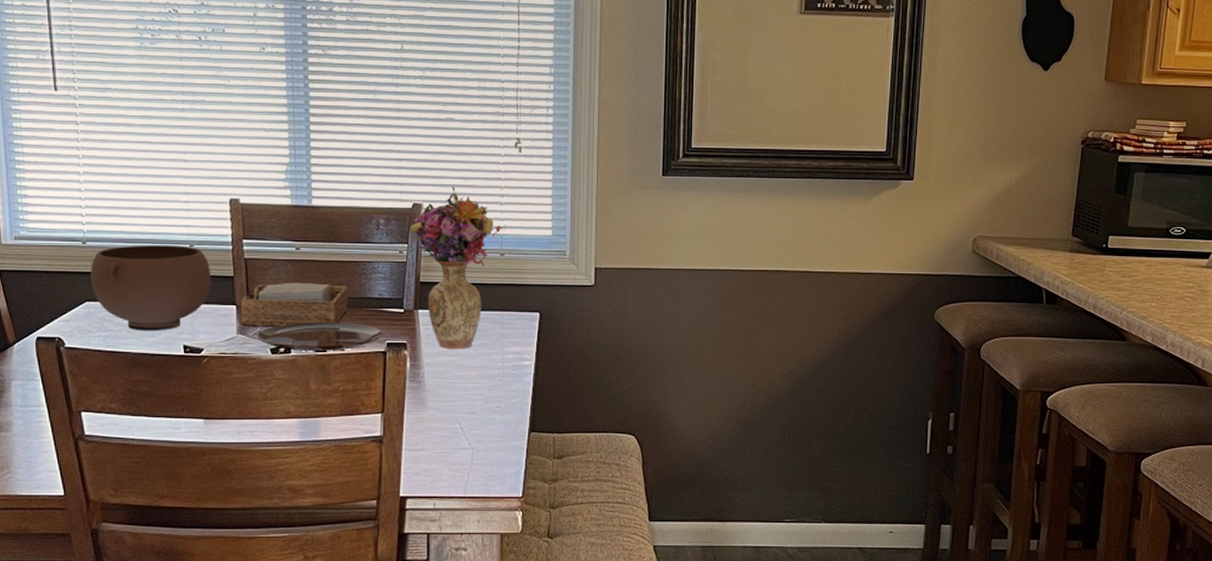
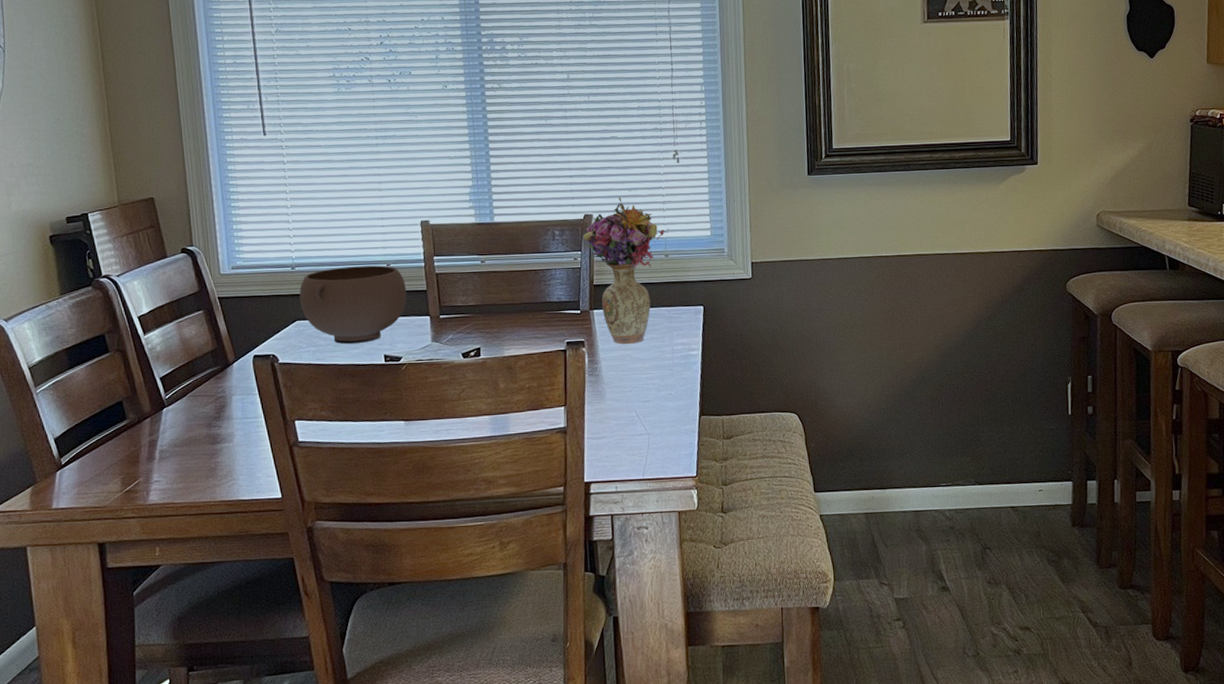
napkin holder: present [240,282,348,327] -> none [433,291,530,335]
plate: present [257,322,383,351] -> none [450,325,562,354]

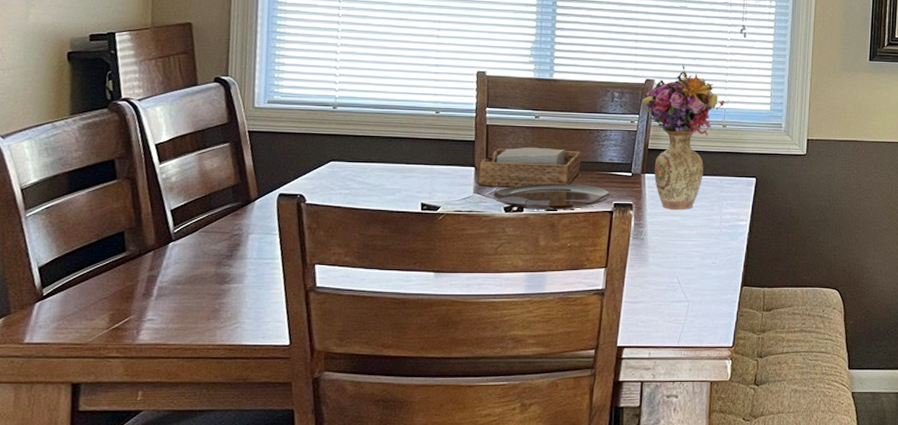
bowl: present [300,265,407,345] -> none [337,110,454,190]
napkin holder: none [433,291,530,335] -> present [478,147,581,188]
plate: none [450,325,562,354] -> present [493,183,611,210]

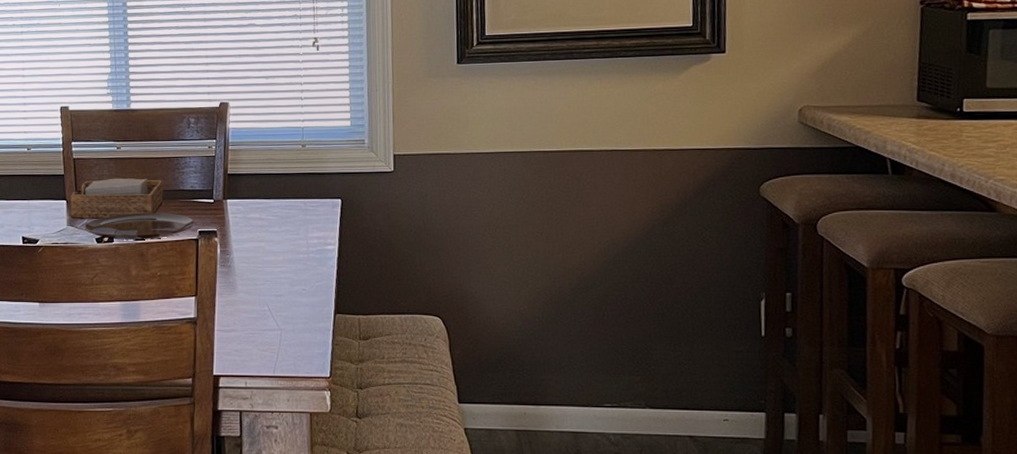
flower arrangement: present [642,65,729,210] -> none [218,84,307,235]

